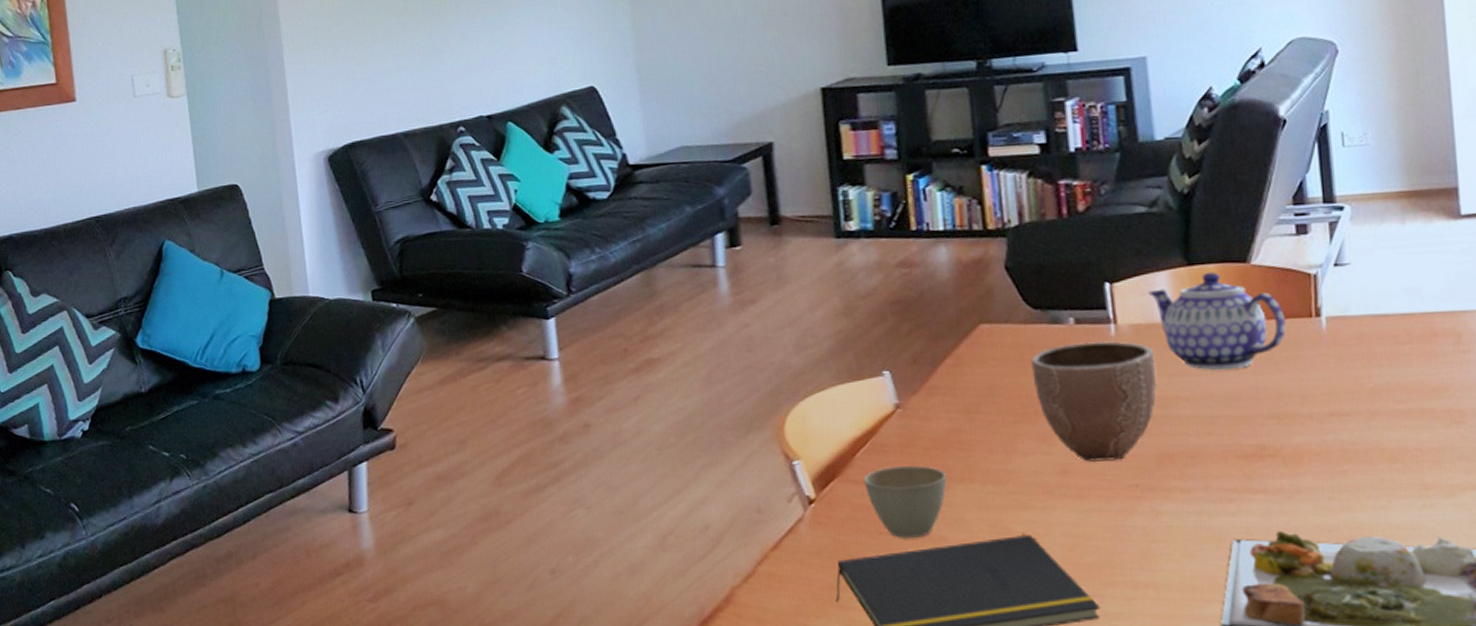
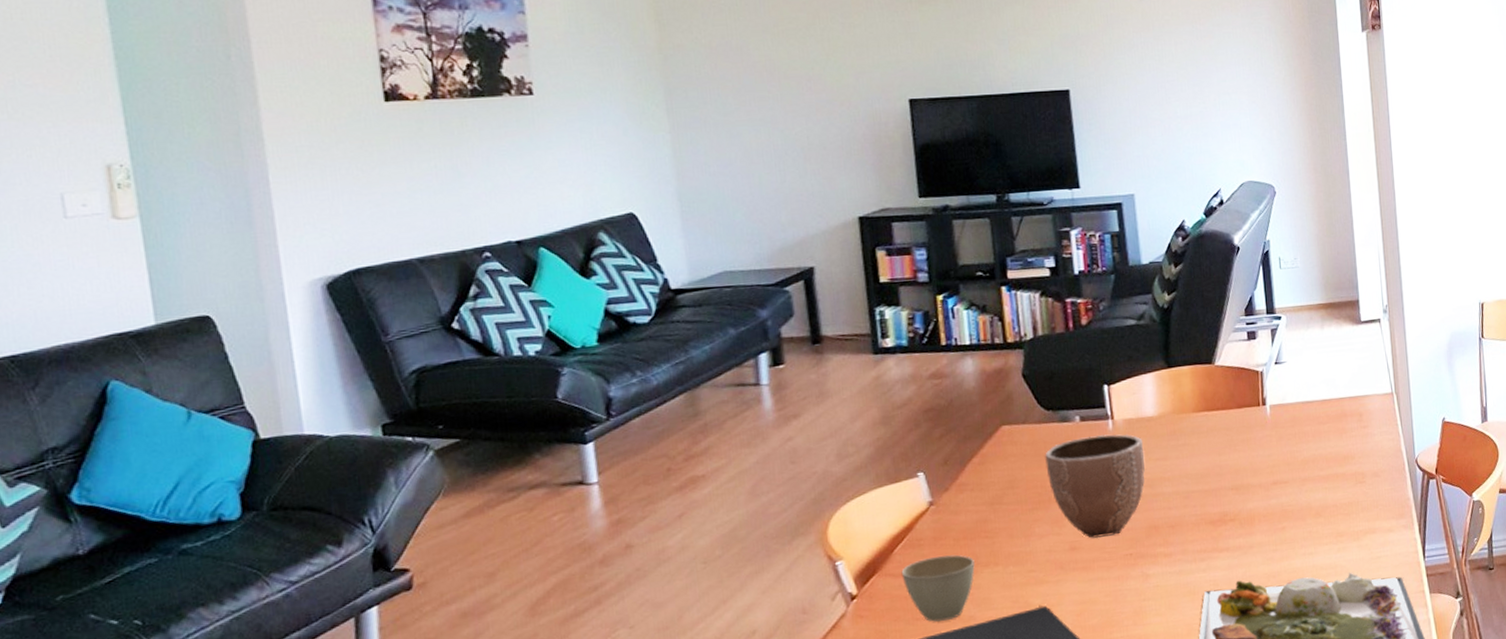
teapot: present [1148,272,1286,371] -> none [1138,372,1241,454]

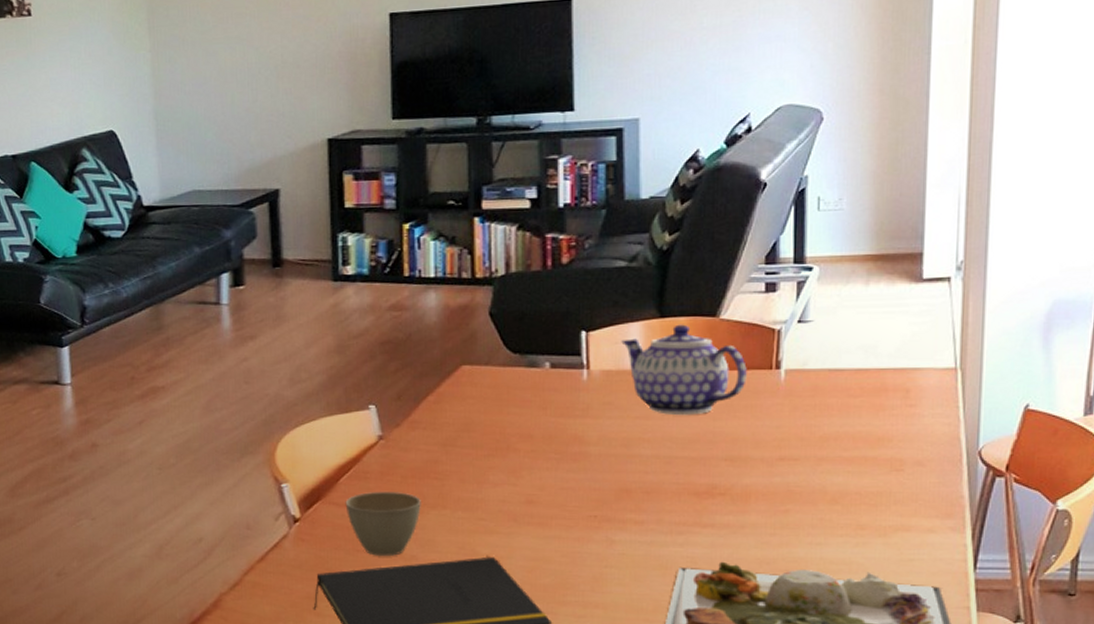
decorative bowl: present [1045,434,1145,538] -> none [507,384,622,494]
teapot: none [1138,372,1241,454] -> present [621,324,747,416]

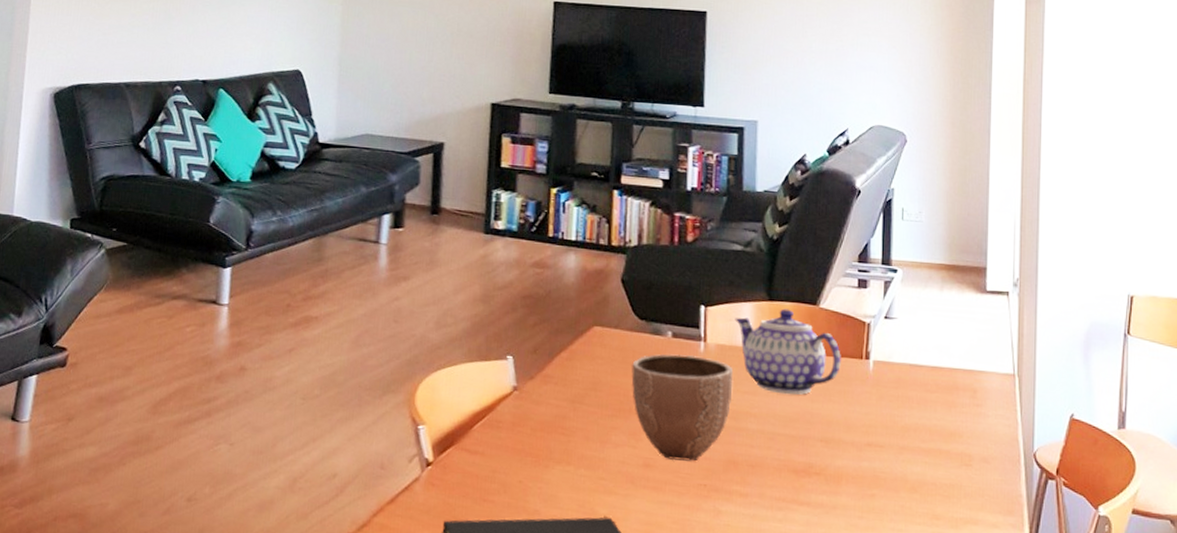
cup: present [345,492,421,556] -> none [476,441,548,509]
decorative bowl: none [507,384,622,494] -> present [631,353,734,461]

